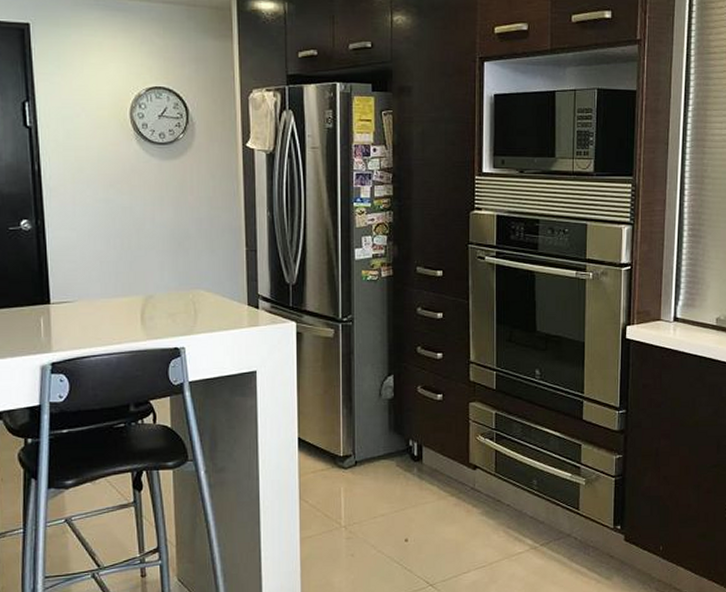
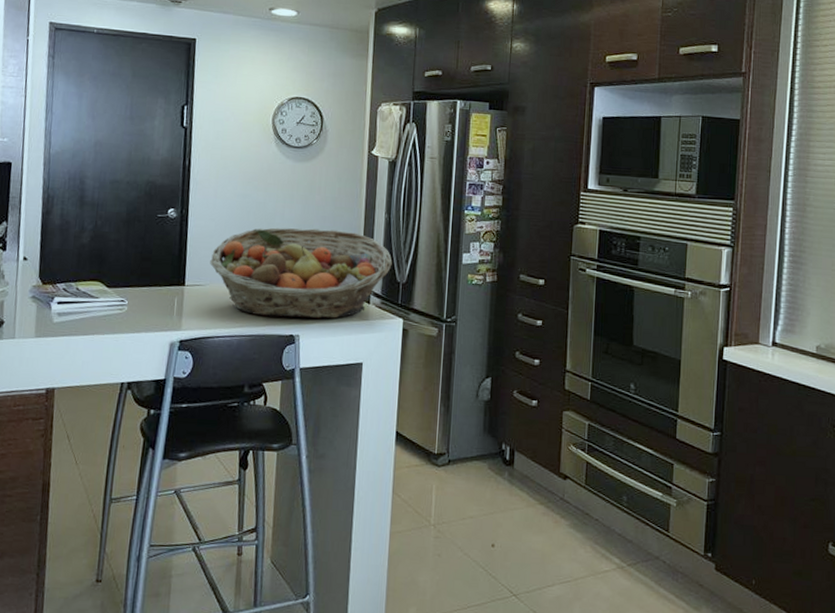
fruit basket: none [76,232,279,331] -> present [210,227,392,319]

